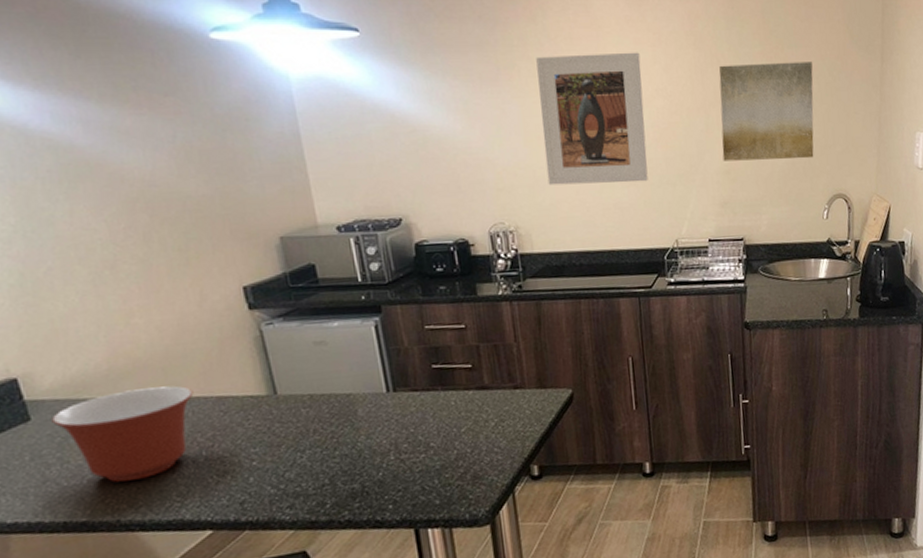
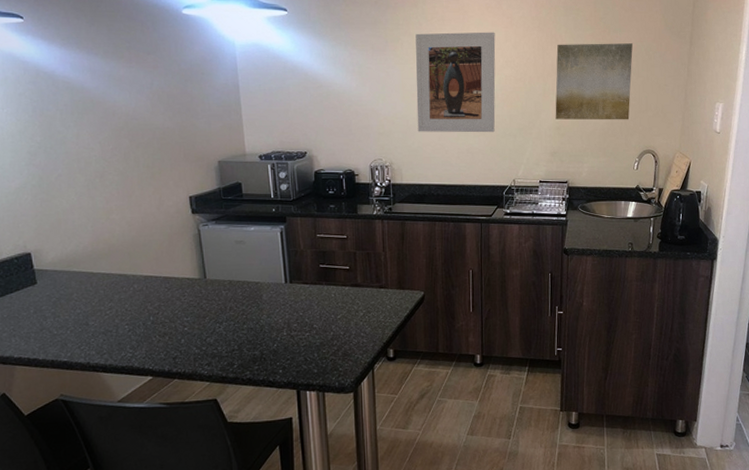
mixing bowl: present [52,386,194,483] -> none [51,266,148,334]

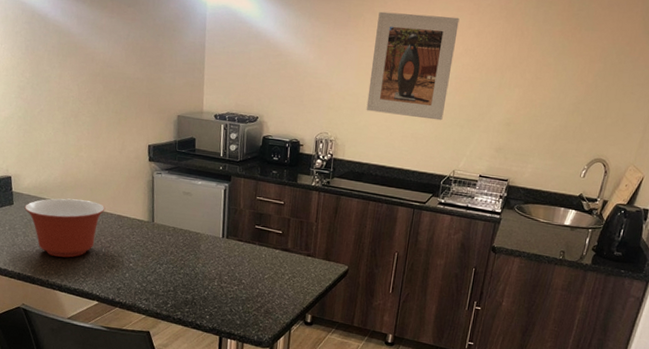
mixing bowl: none [51,266,148,334] -> present [24,198,105,258]
wall art: present [555,43,633,120] -> none [506,37,604,125]

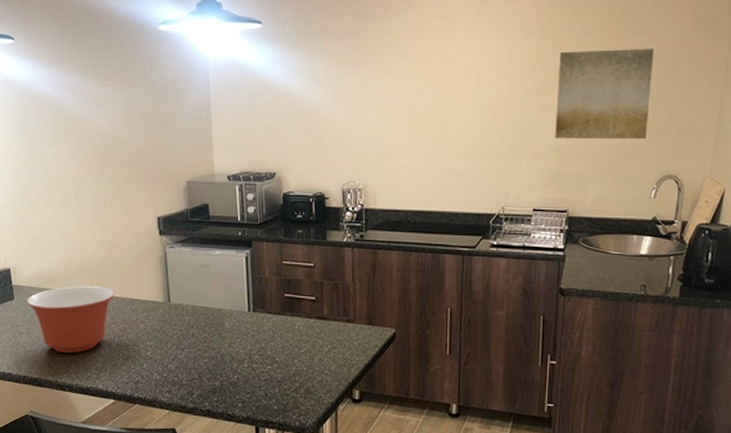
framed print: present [366,11,460,121] -> none [395,39,487,154]
wall art: none [506,37,604,125] -> present [555,49,654,140]

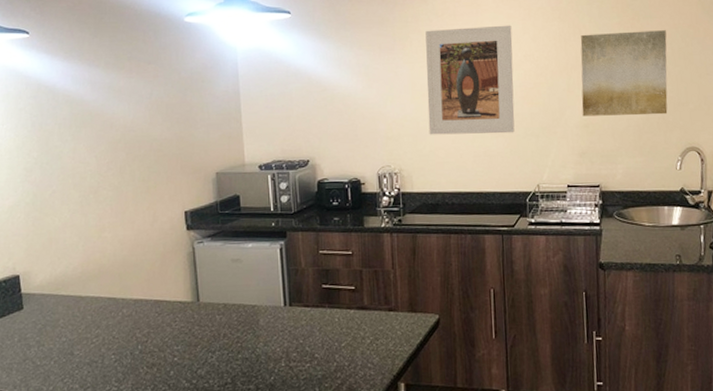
mixing bowl: present [26,286,115,353] -> none [37,289,139,365]
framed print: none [395,39,487,154] -> present [425,25,515,135]

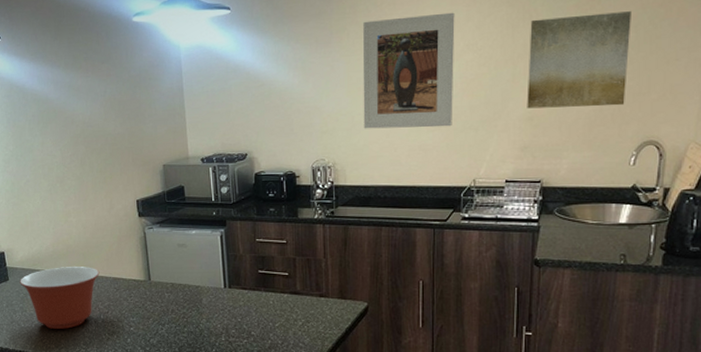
mixing bowl: none [37,289,139,365] -> present [20,267,100,329]

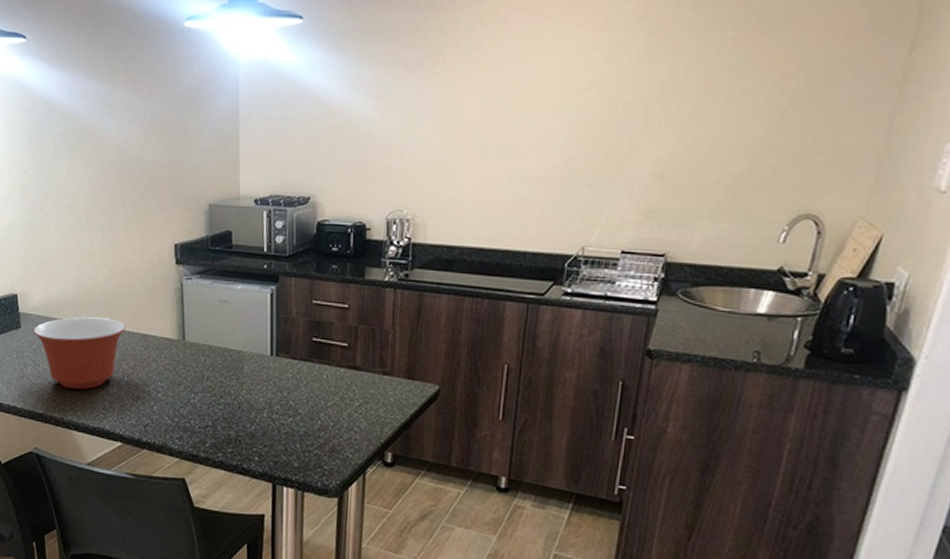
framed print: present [363,12,455,129] -> none [453,38,580,181]
wall art: present [527,11,631,109] -> none [657,49,803,168]

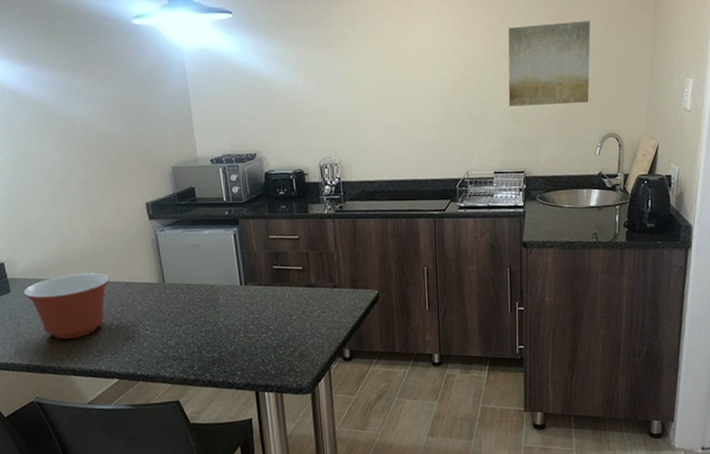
wall art: none [657,49,803,168] -> present [508,21,591,107]

